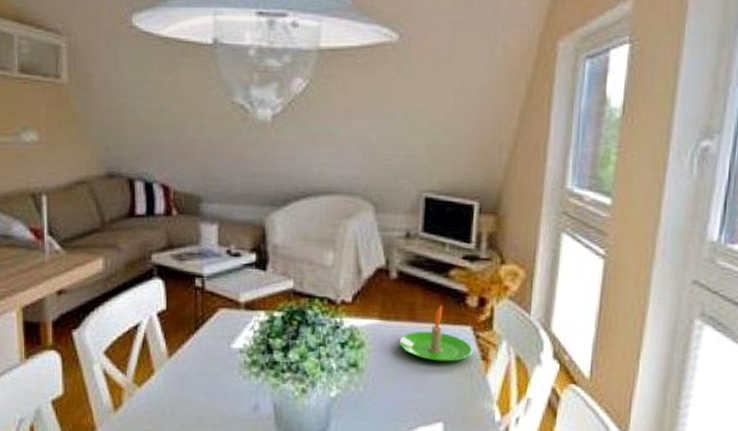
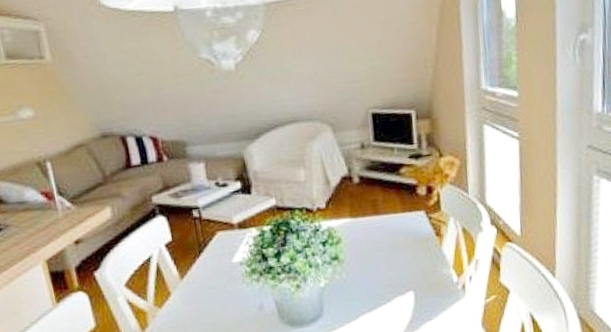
candle: present [399,305,473,362] -> none [368,197,428,244]

